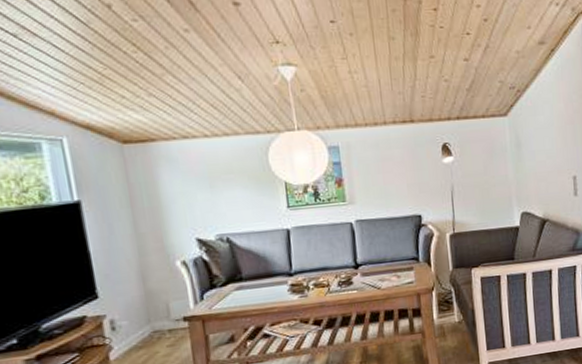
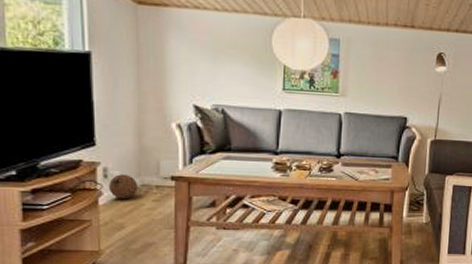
decorative ball: none [118,323,150,351] -> present [109,174,138,200]

